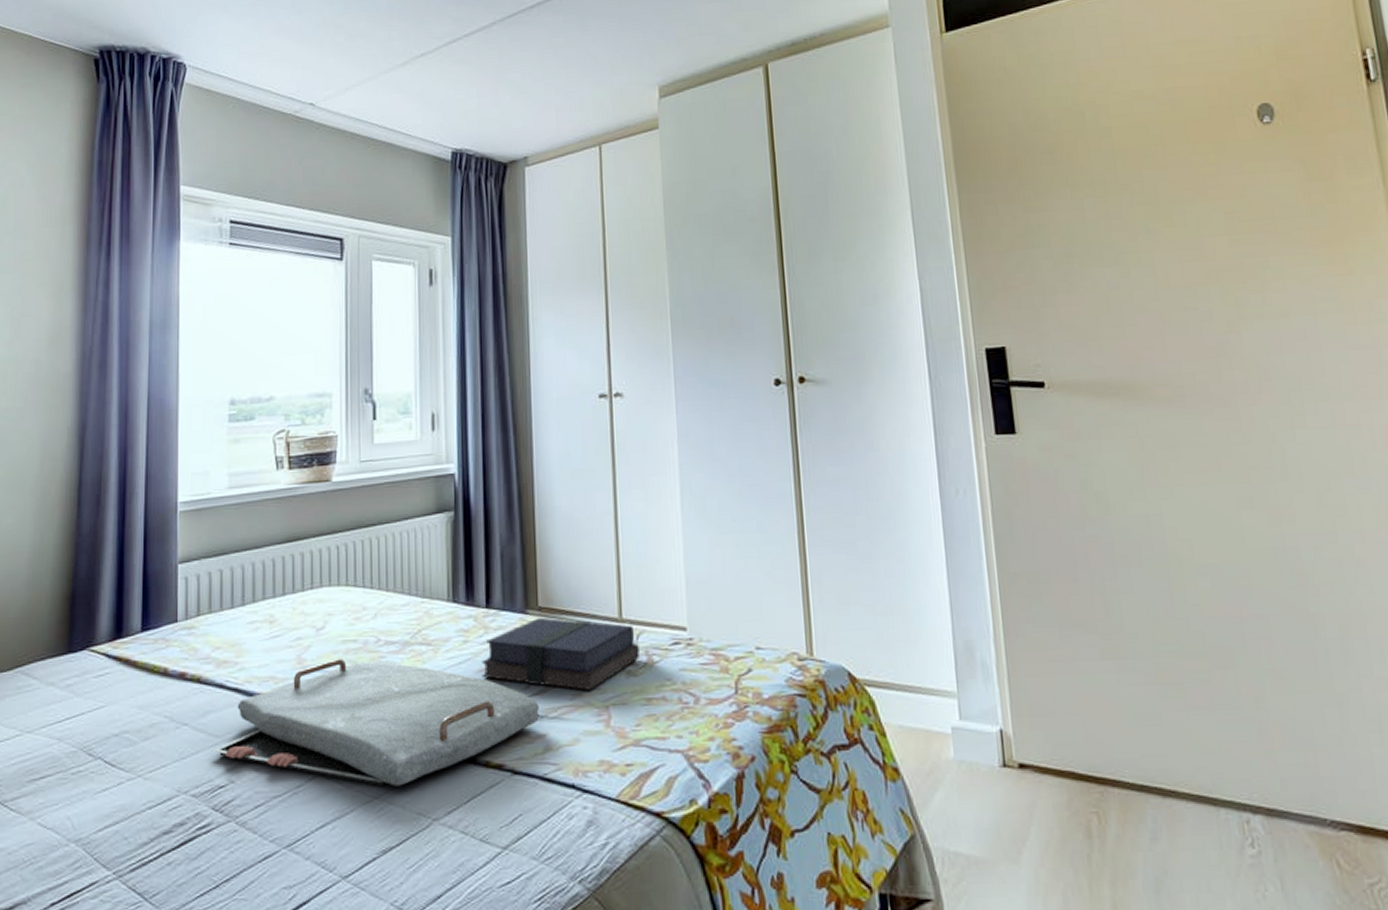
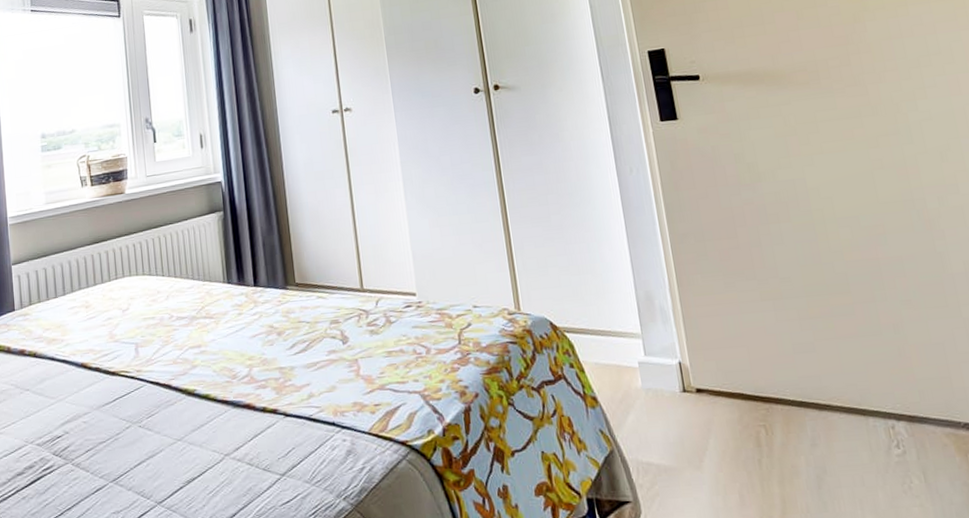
serving tray: present [212,659,539,787] -> none [49,331,303,431]
book: present [481,617,639,691] -> none [253,291,380,348]

